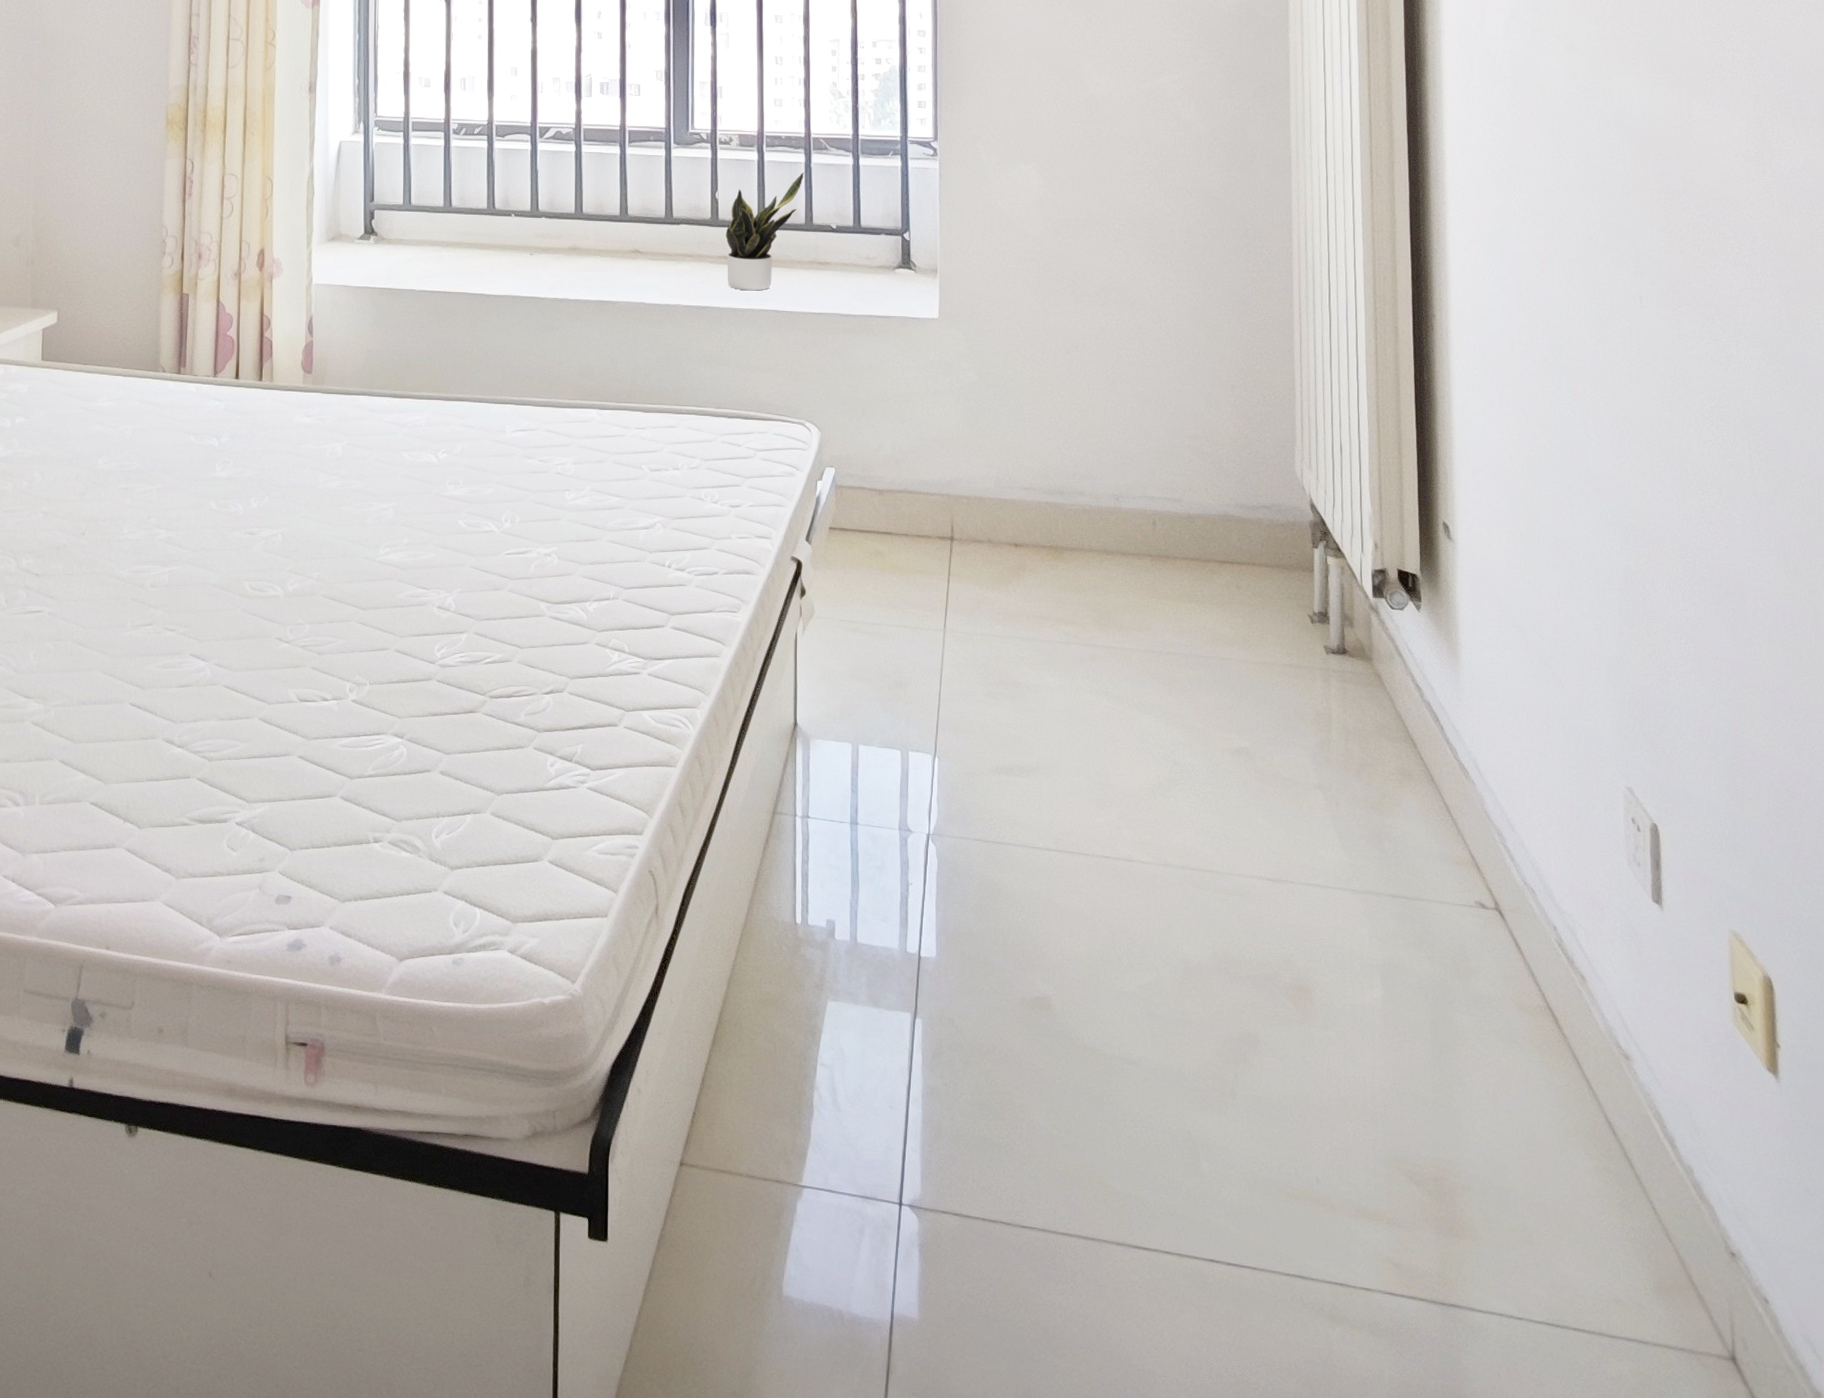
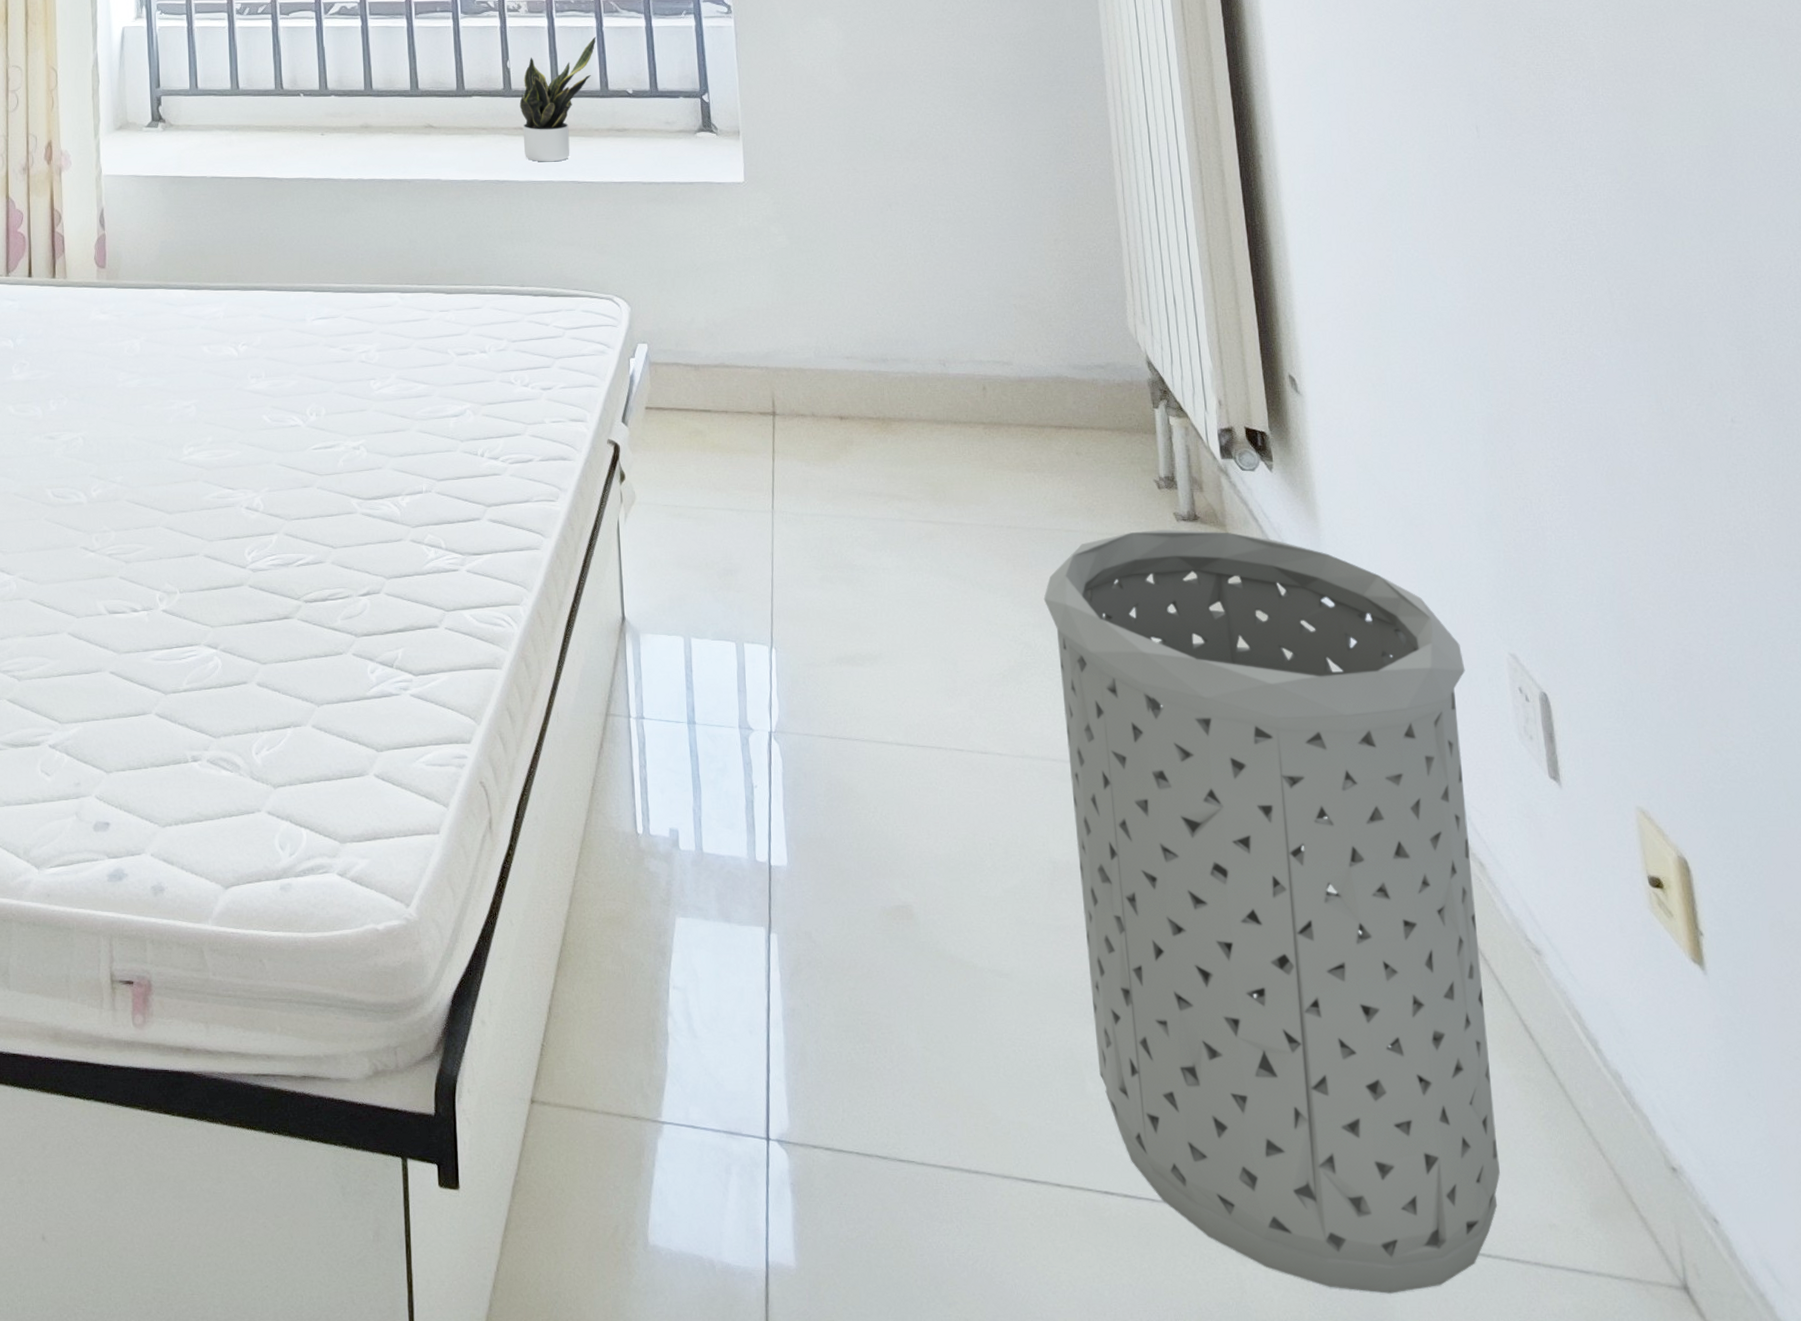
laundry basket: none [1195,661,1584,1357] -> present [1043,529,1500,1294]

